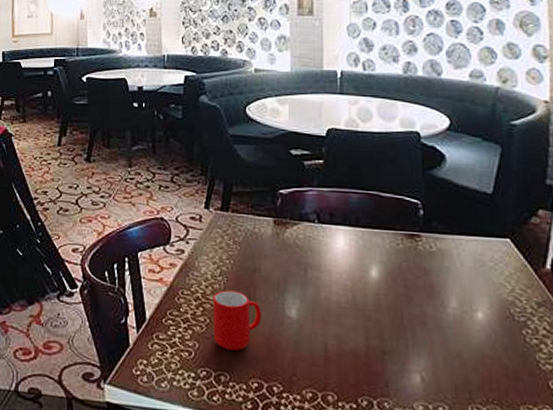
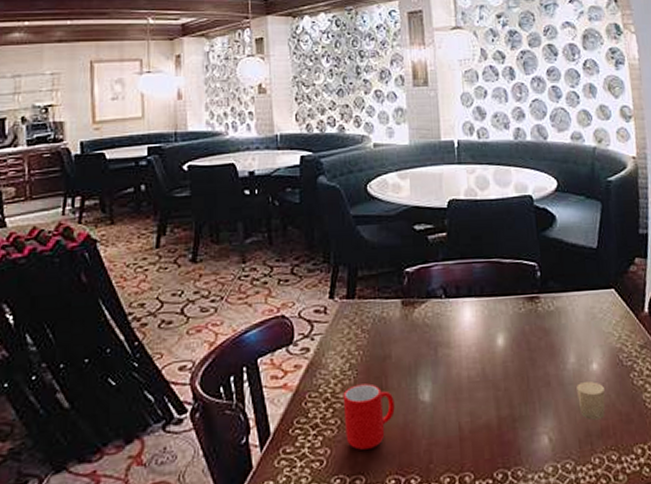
candle: none [457,329,490,370] -> present [577,381,606,421]

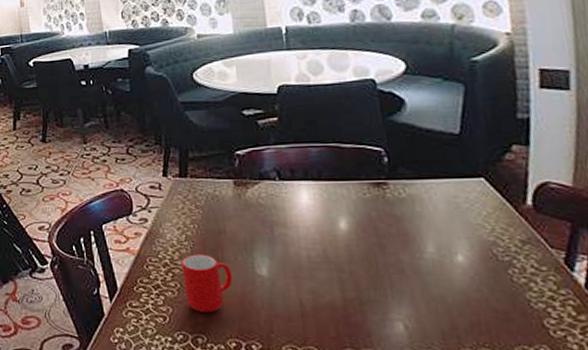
candle: present [577,381,606,421] -> none [437,274,476,314]

